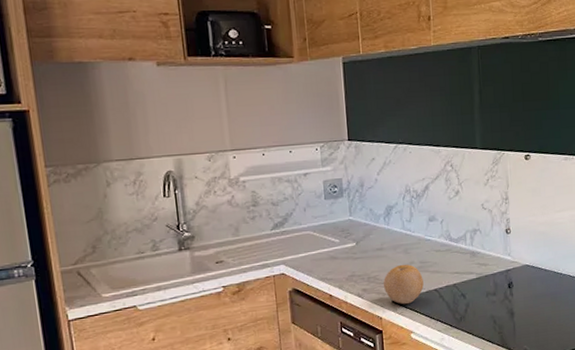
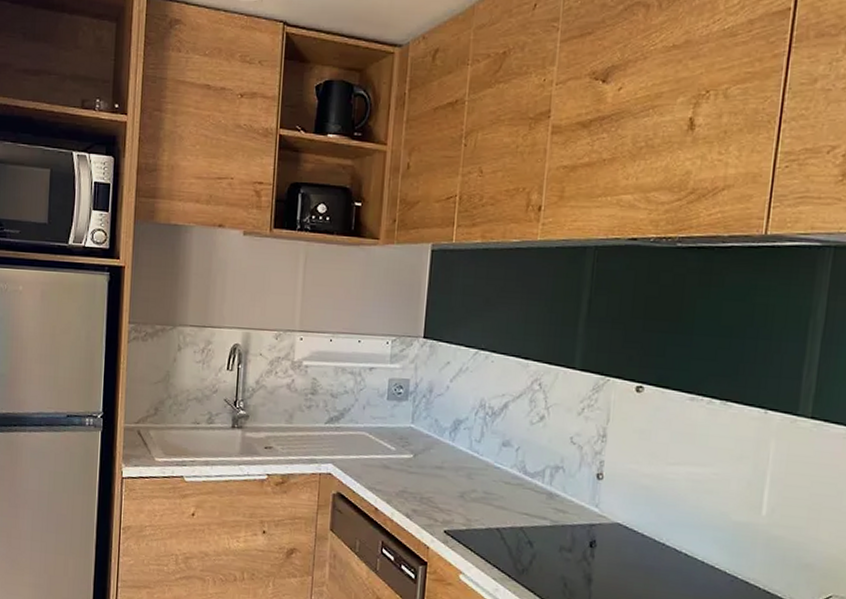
fruit: present [384,264,424,305] -> none [437,490,485,539]

